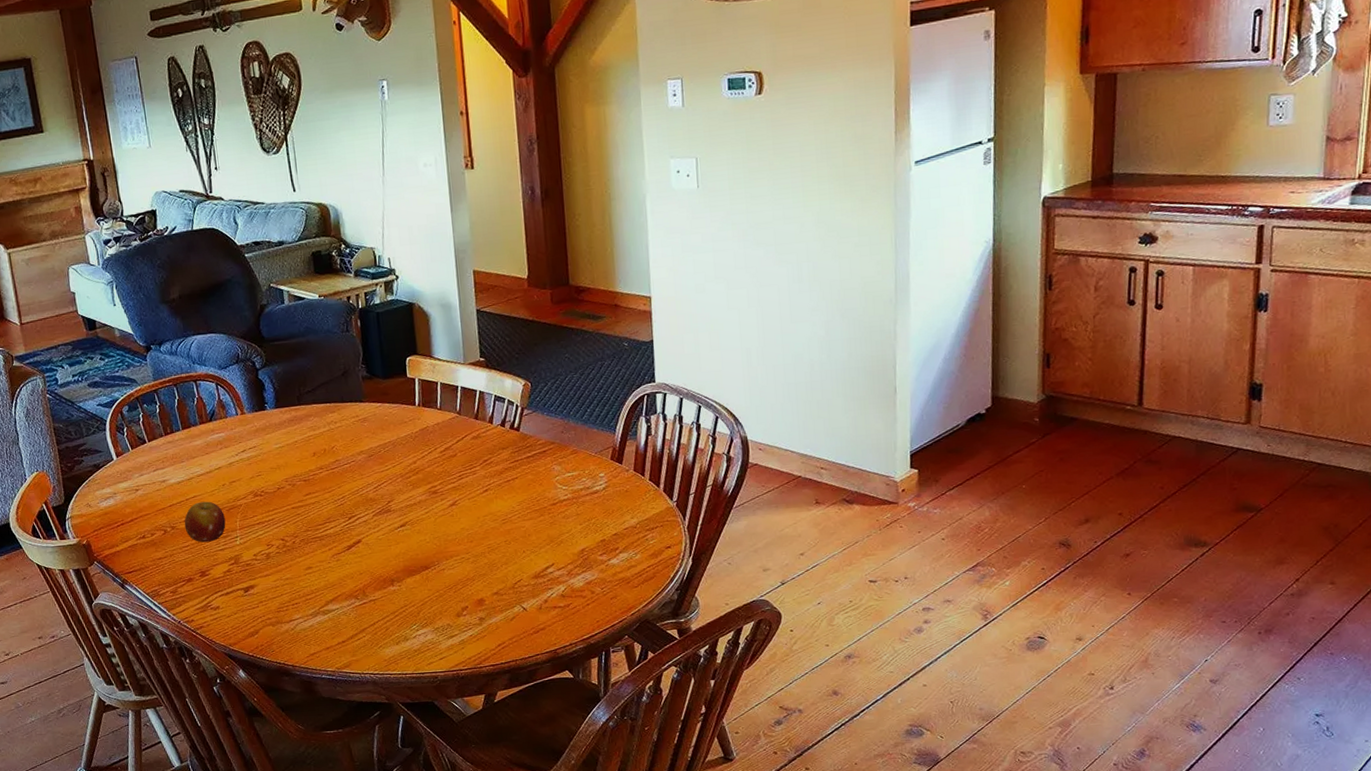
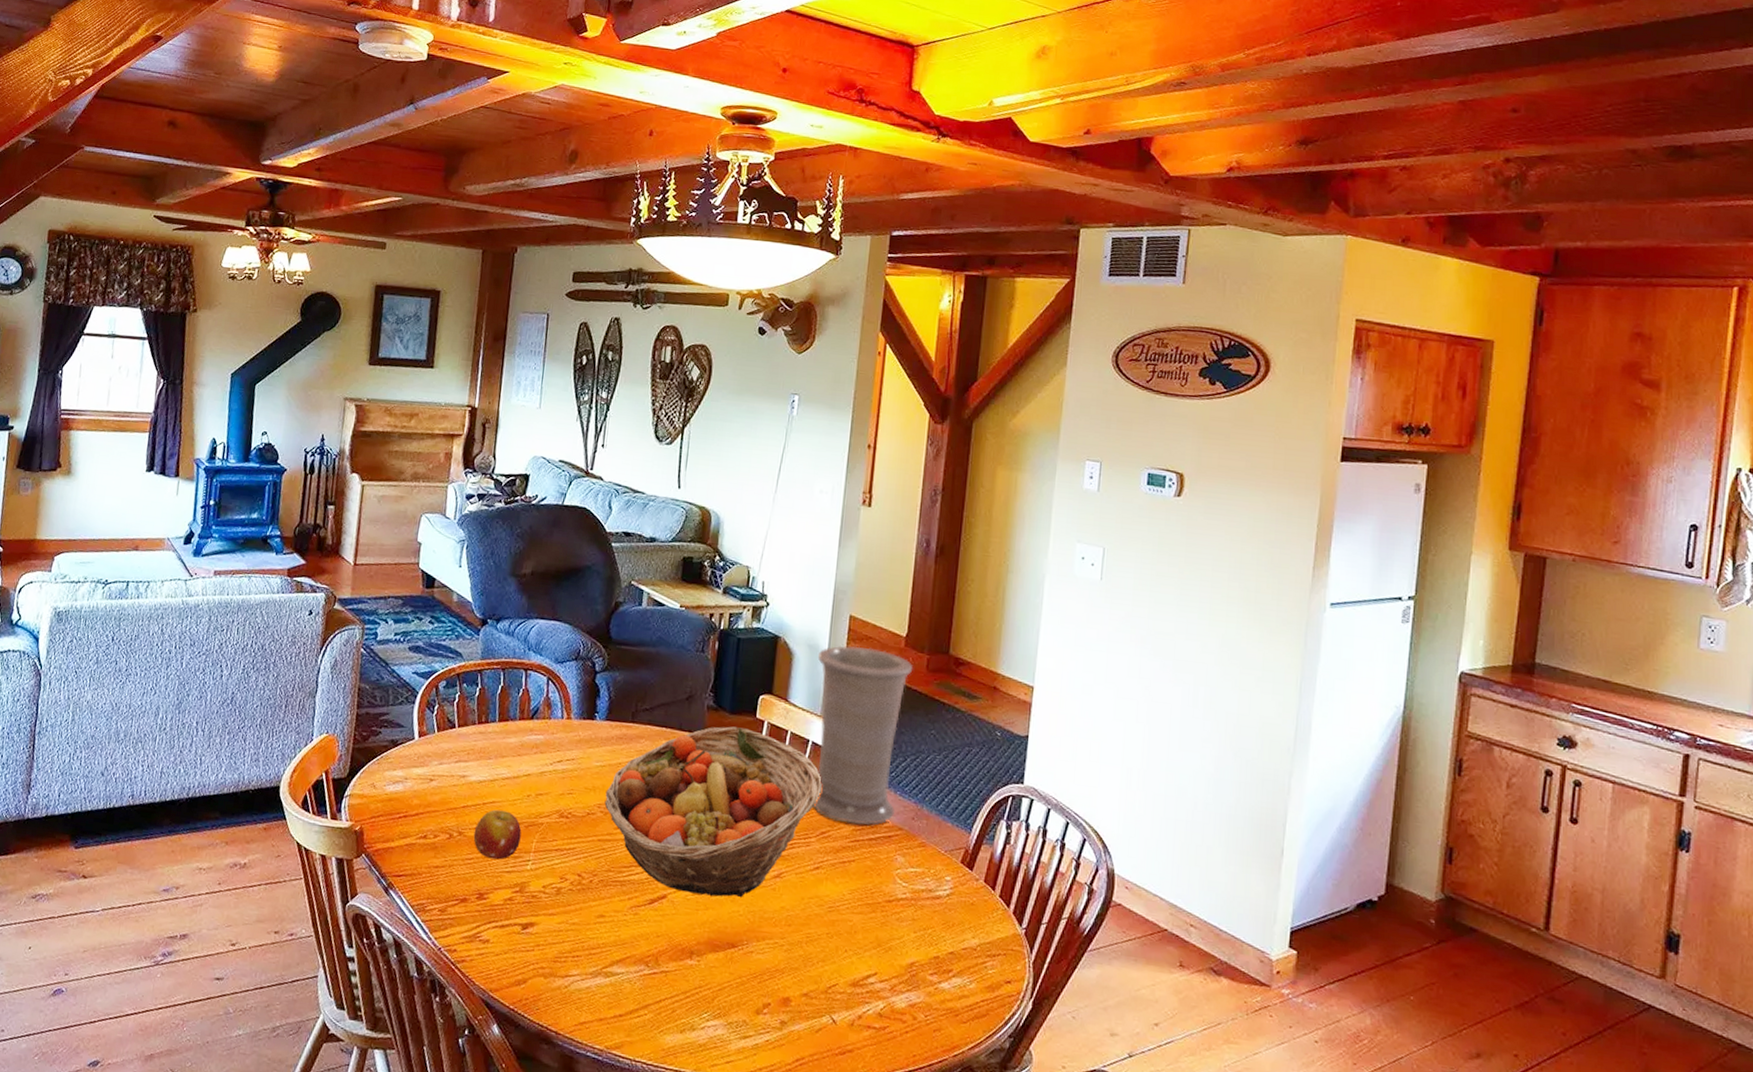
fruit basket: none [289,388,477,534] -> present [604,726,822,897]
vase: none [451,294,545,448] -> present [813,645,912,826]

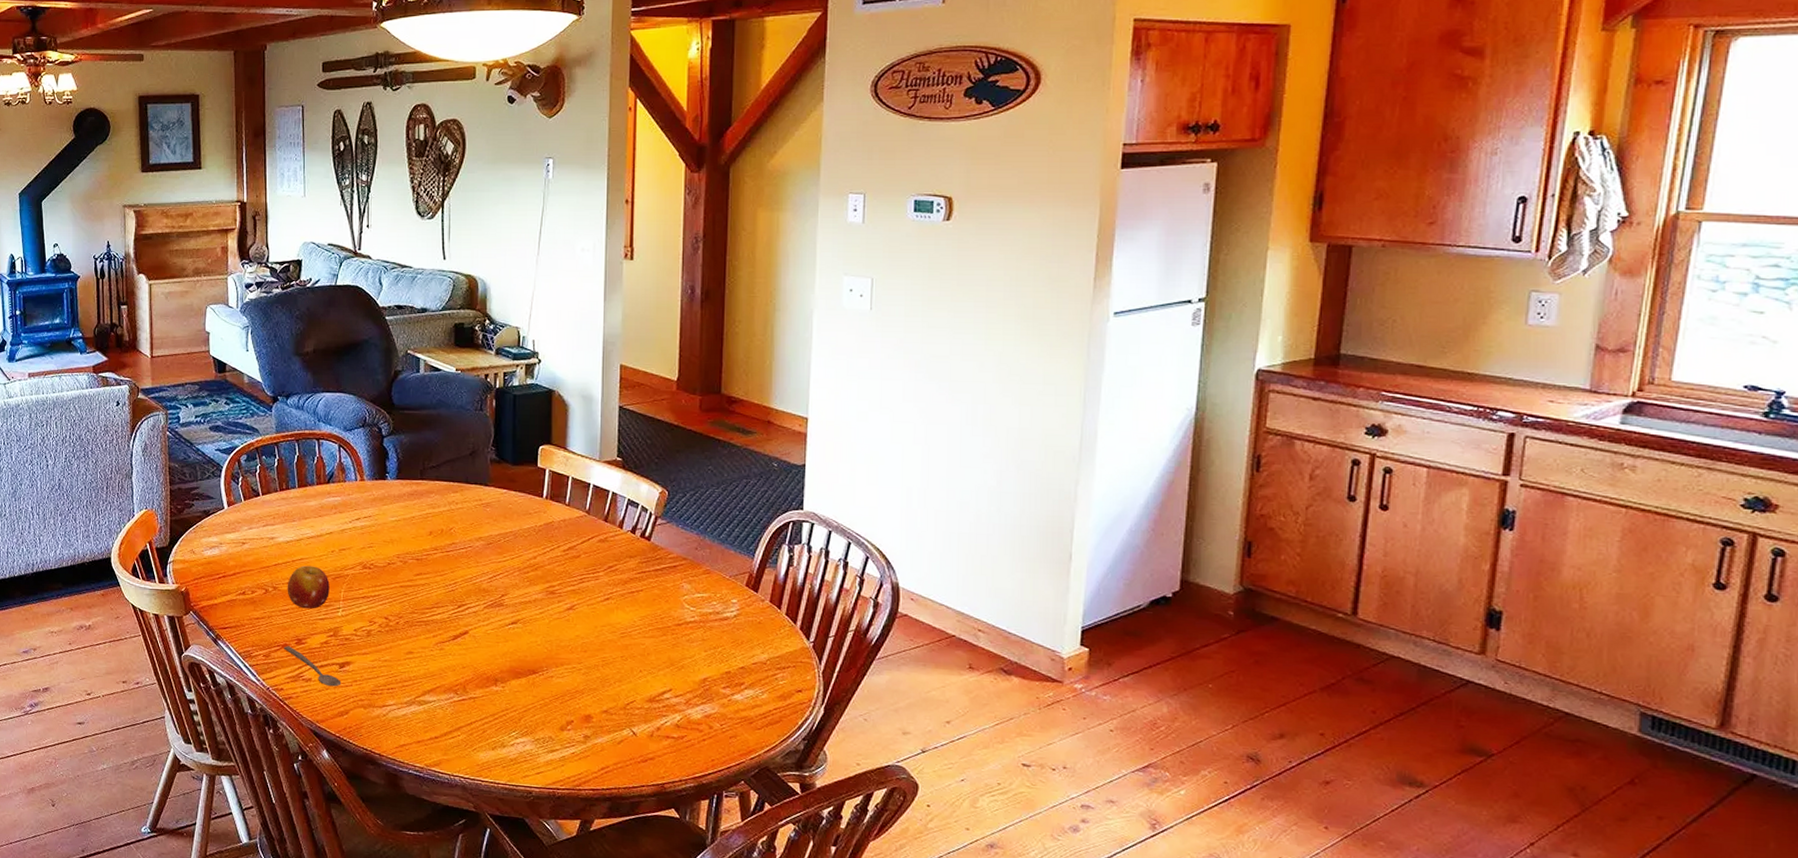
spoon: none [462,900,523,951] -> present [284,646,342,687]
fruit basket: present [604,726,822,897] -> none [403,476,605,630]
vase: present [813,645,912,826] -> none [592,393,685,558]

